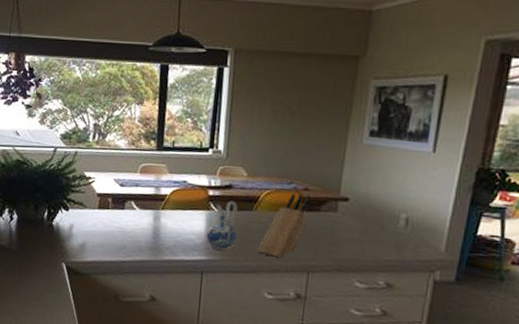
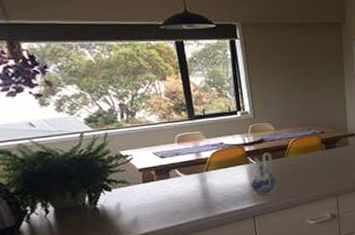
knife block: present [256,194,310,258] -> none [294,136,329,191]

